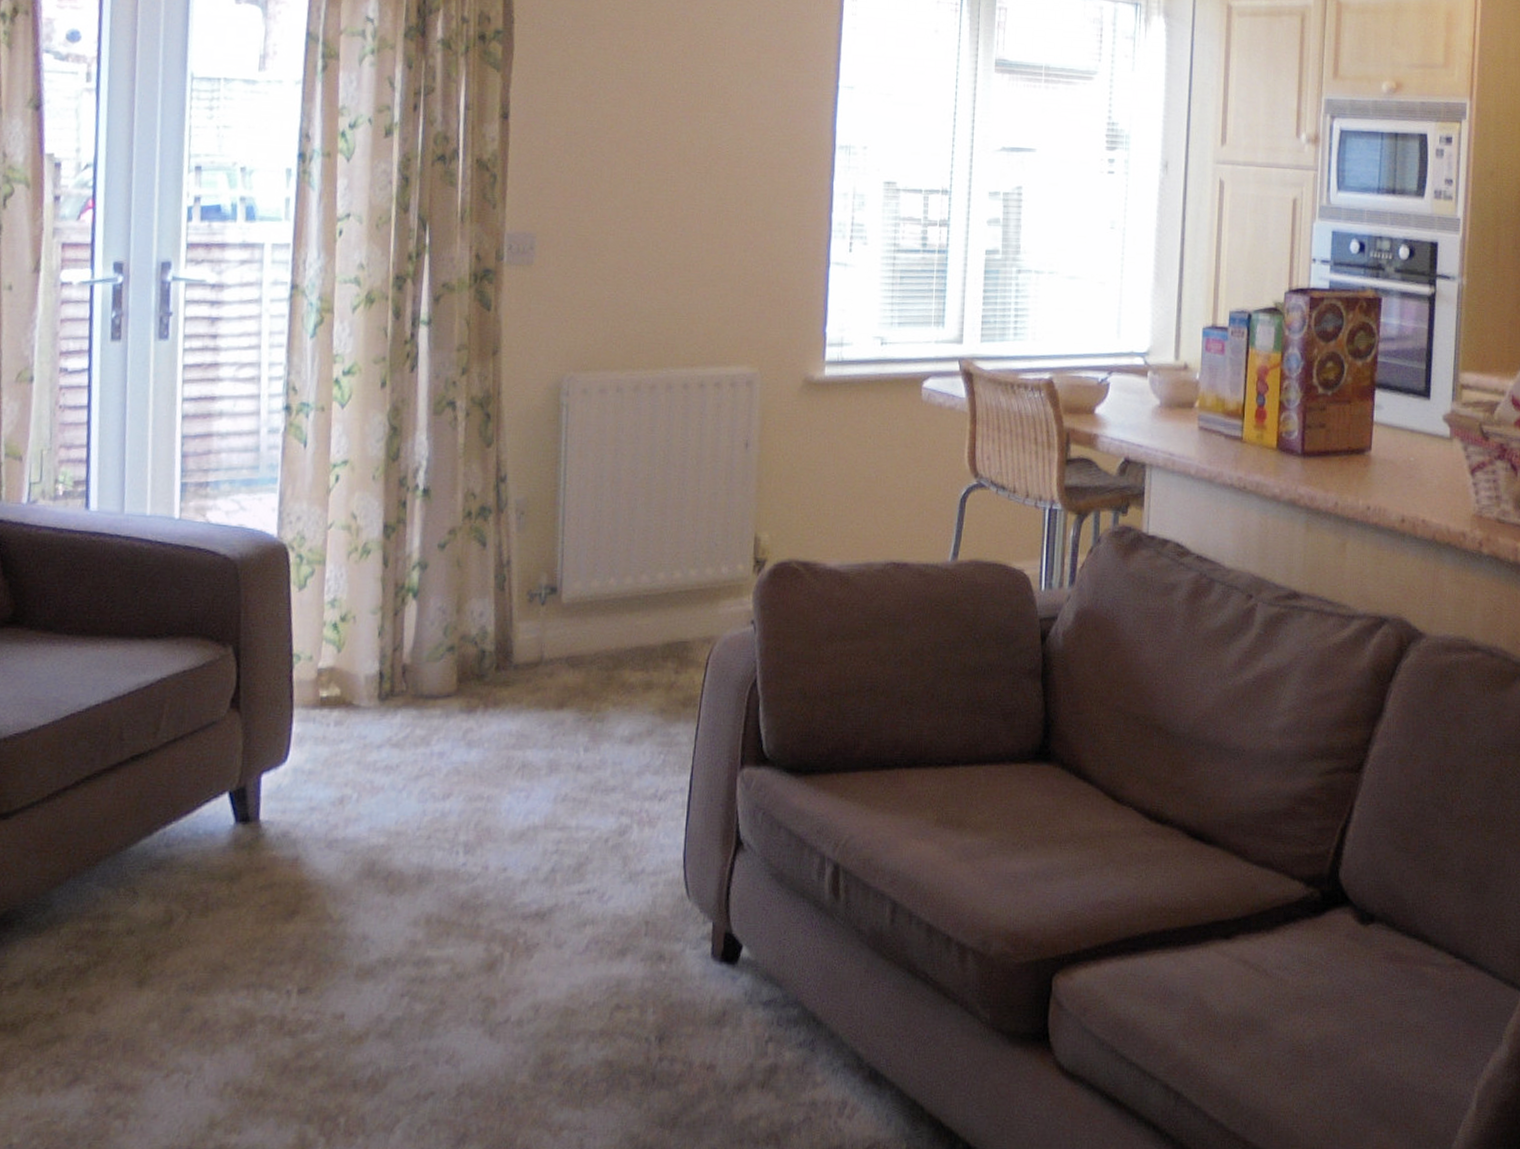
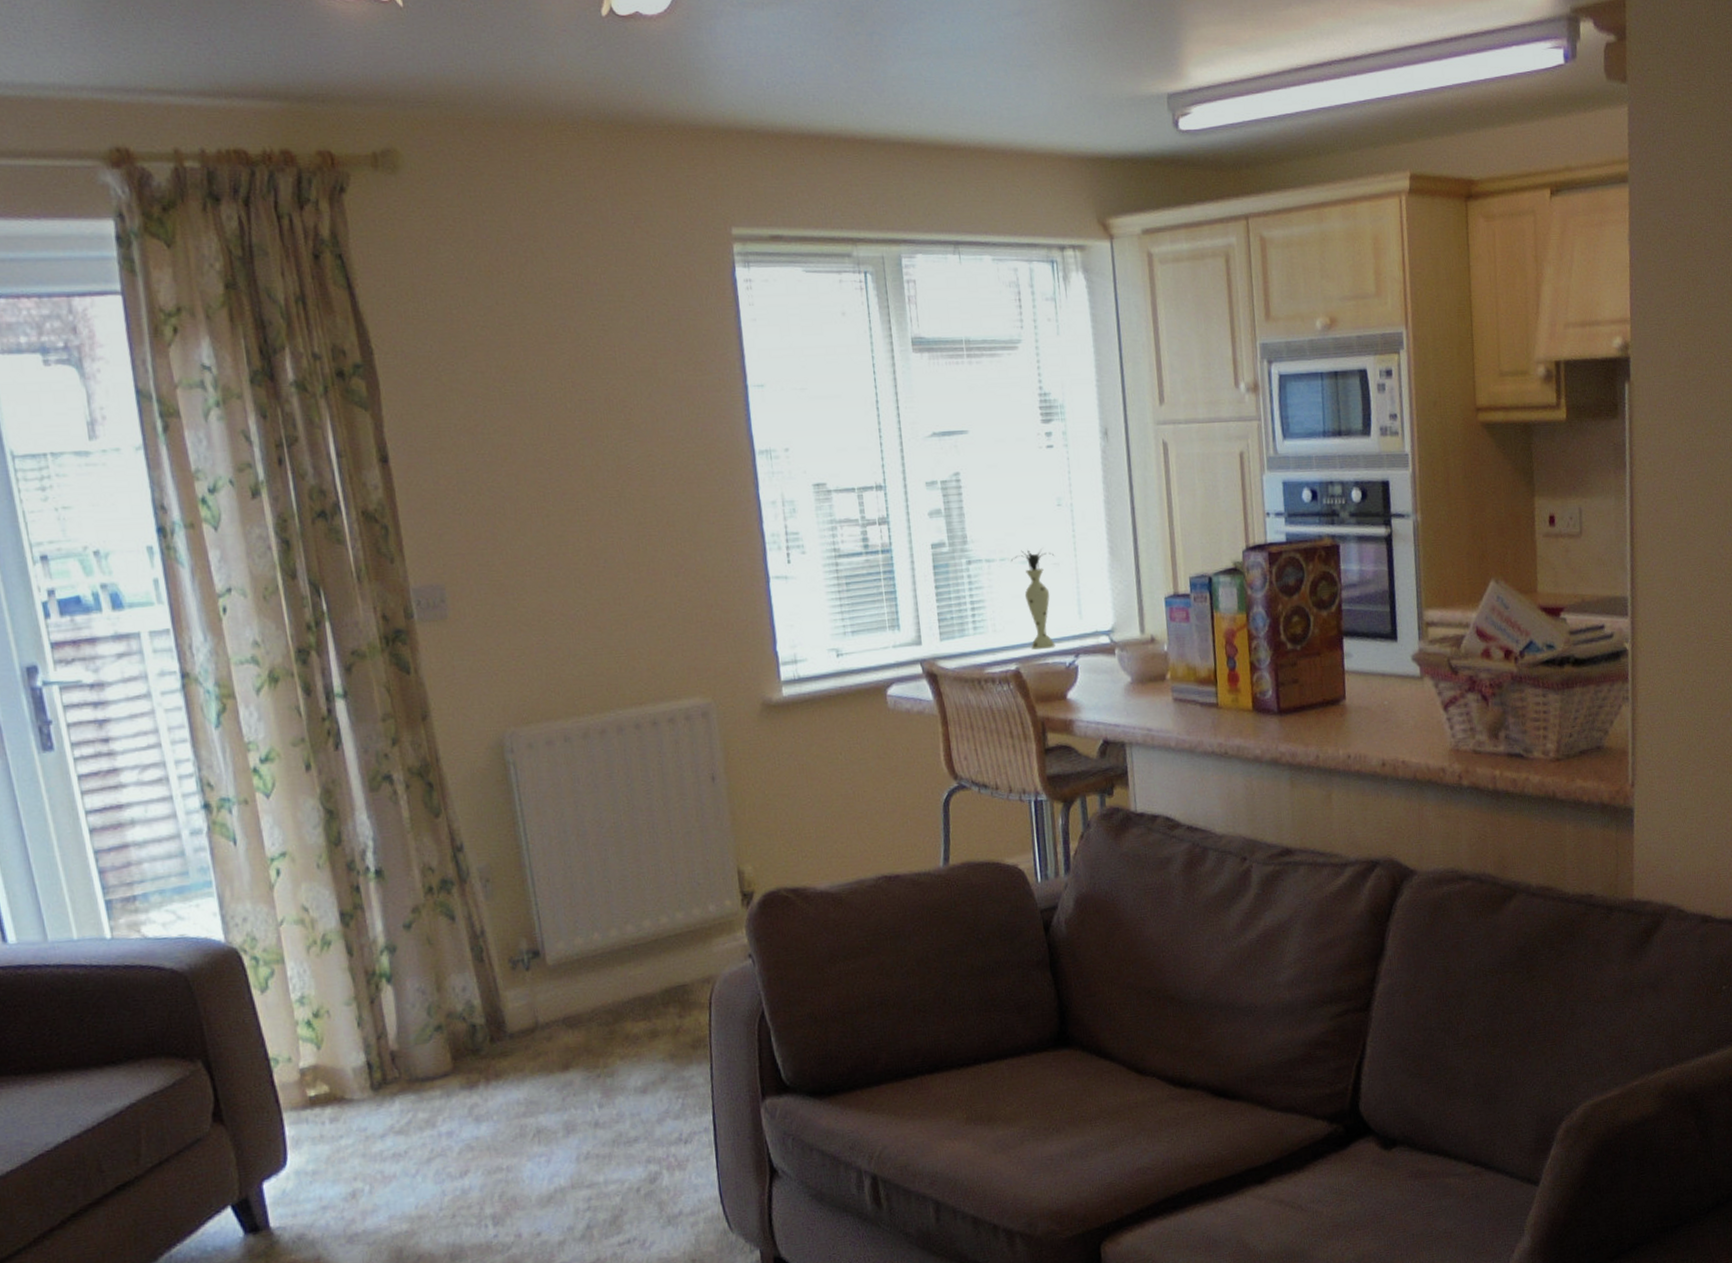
vase: none [1058,266,1101,363] -> present [1010,549,1056,650]

